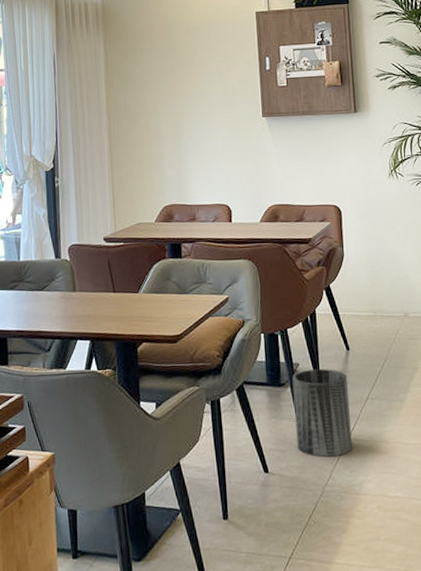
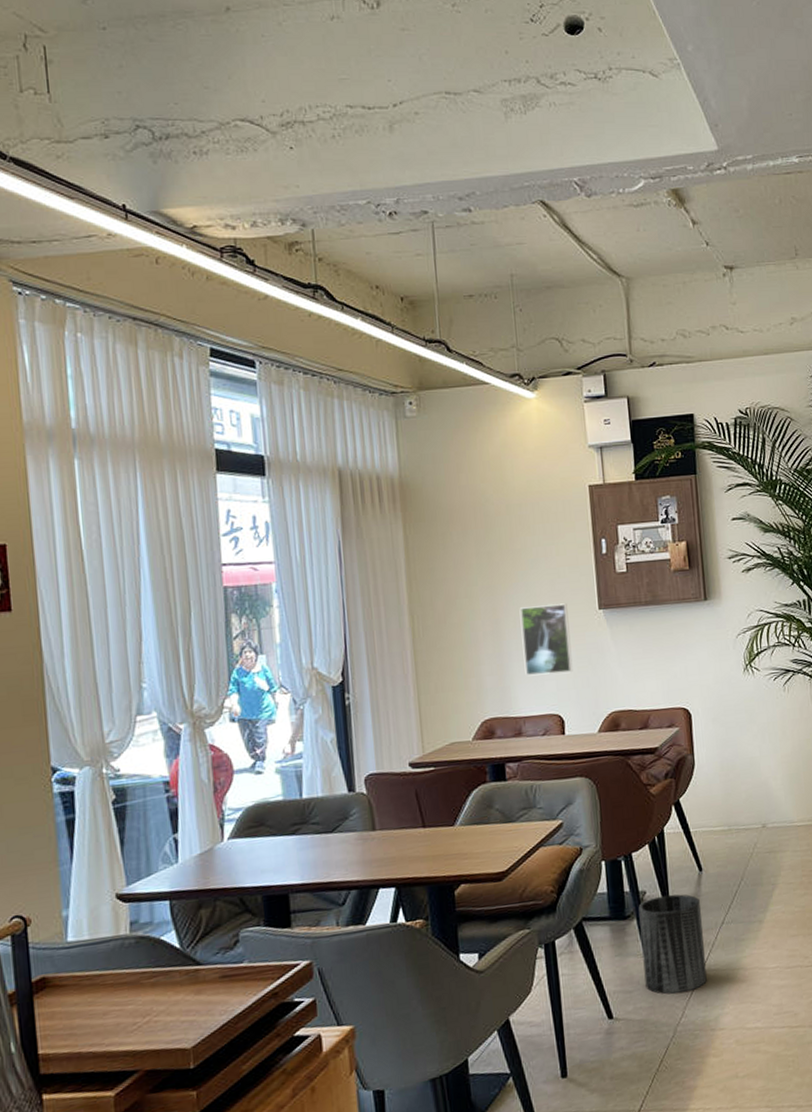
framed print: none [196,111,240,171] -> present [519,603,573,677]

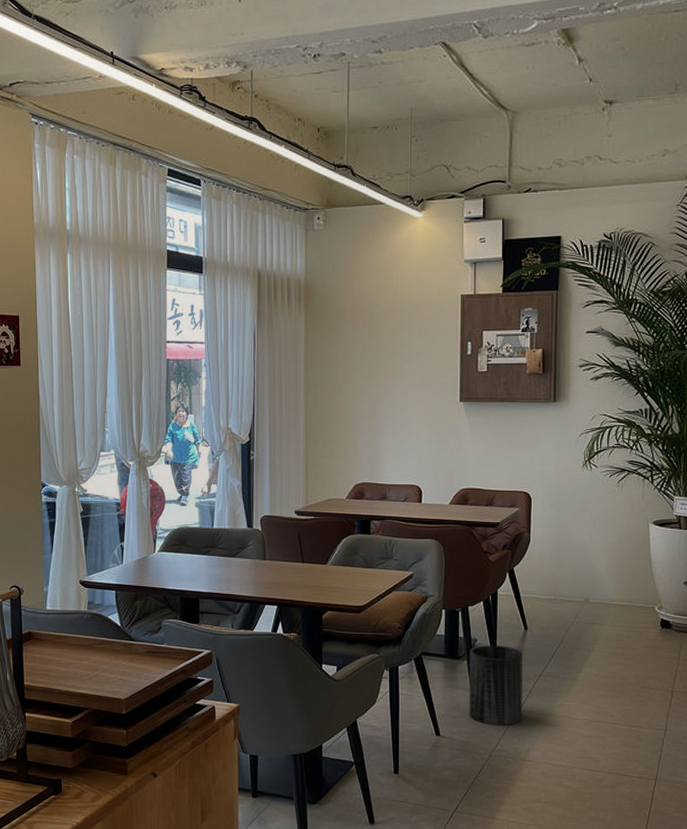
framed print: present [519,603,573,677] -> none [393,394,433,453]

